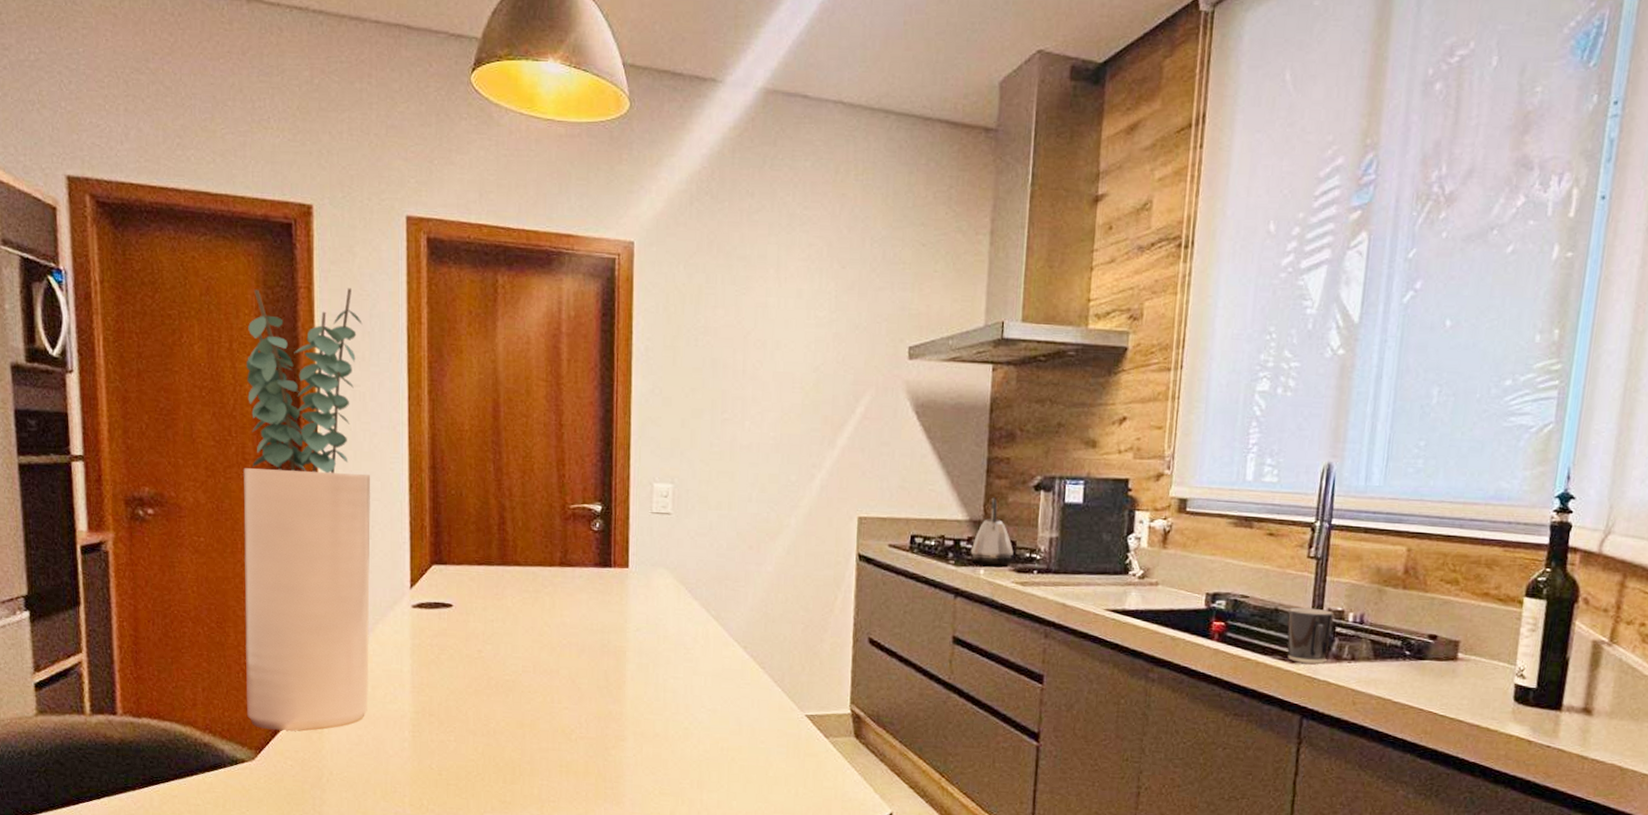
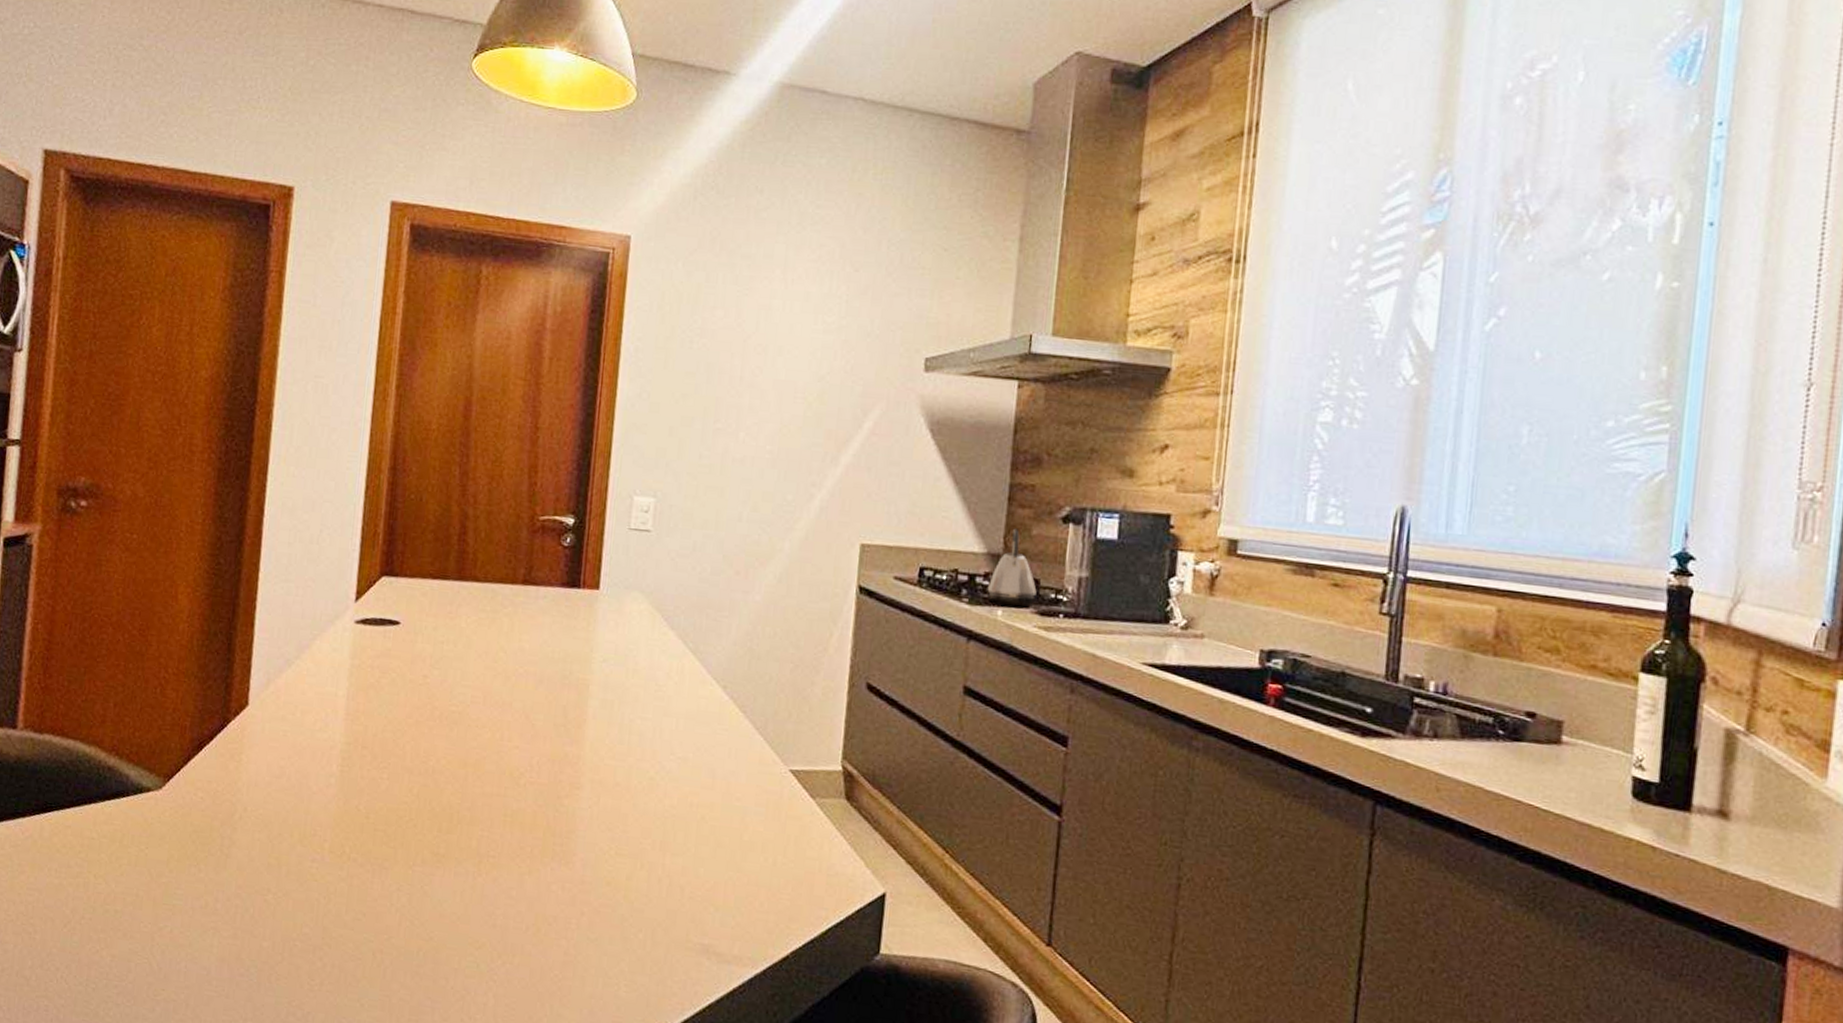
vase: present [243,288,370,731] -> none [159,271,333,759]
mug: present [1287,607,1335,664] -> none [1356,671,1413,740]

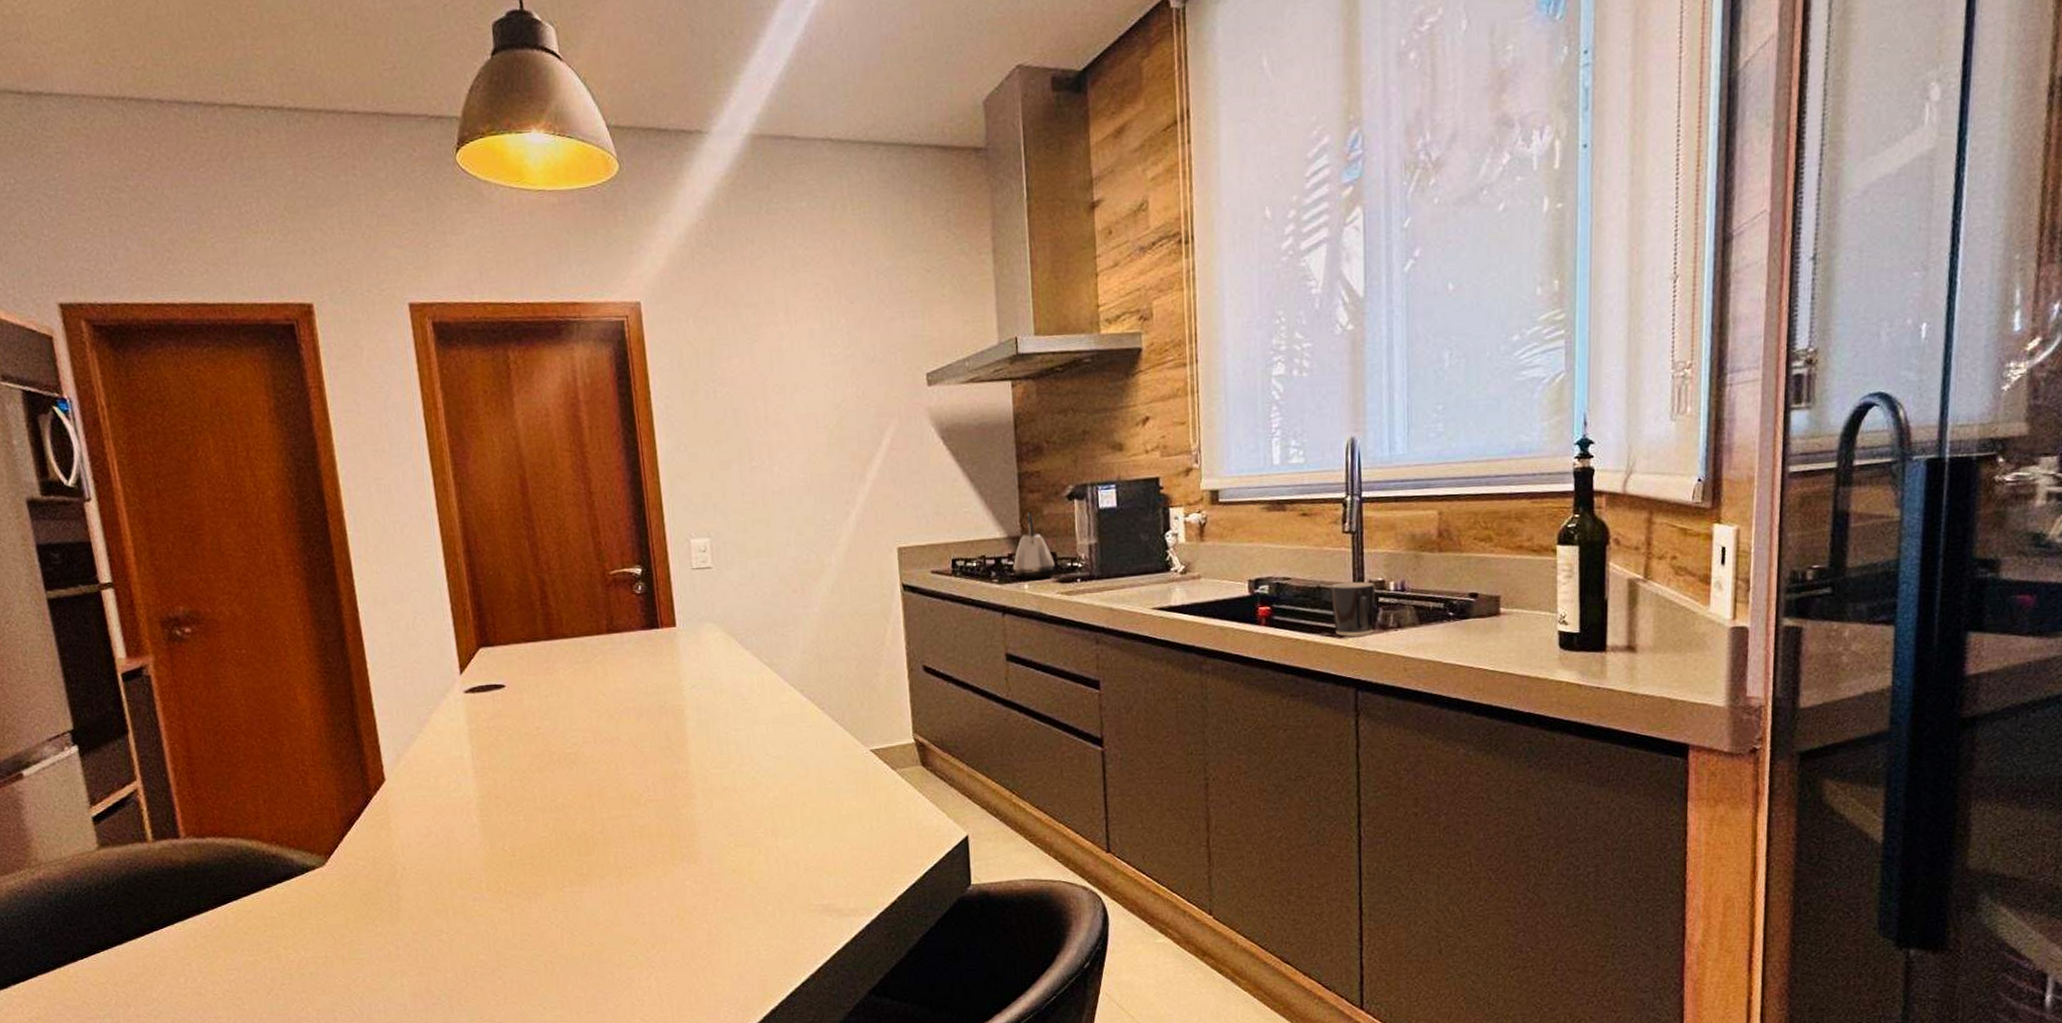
mug: none [1356,671,1413,740] -> present [1330,581,1376,637]

